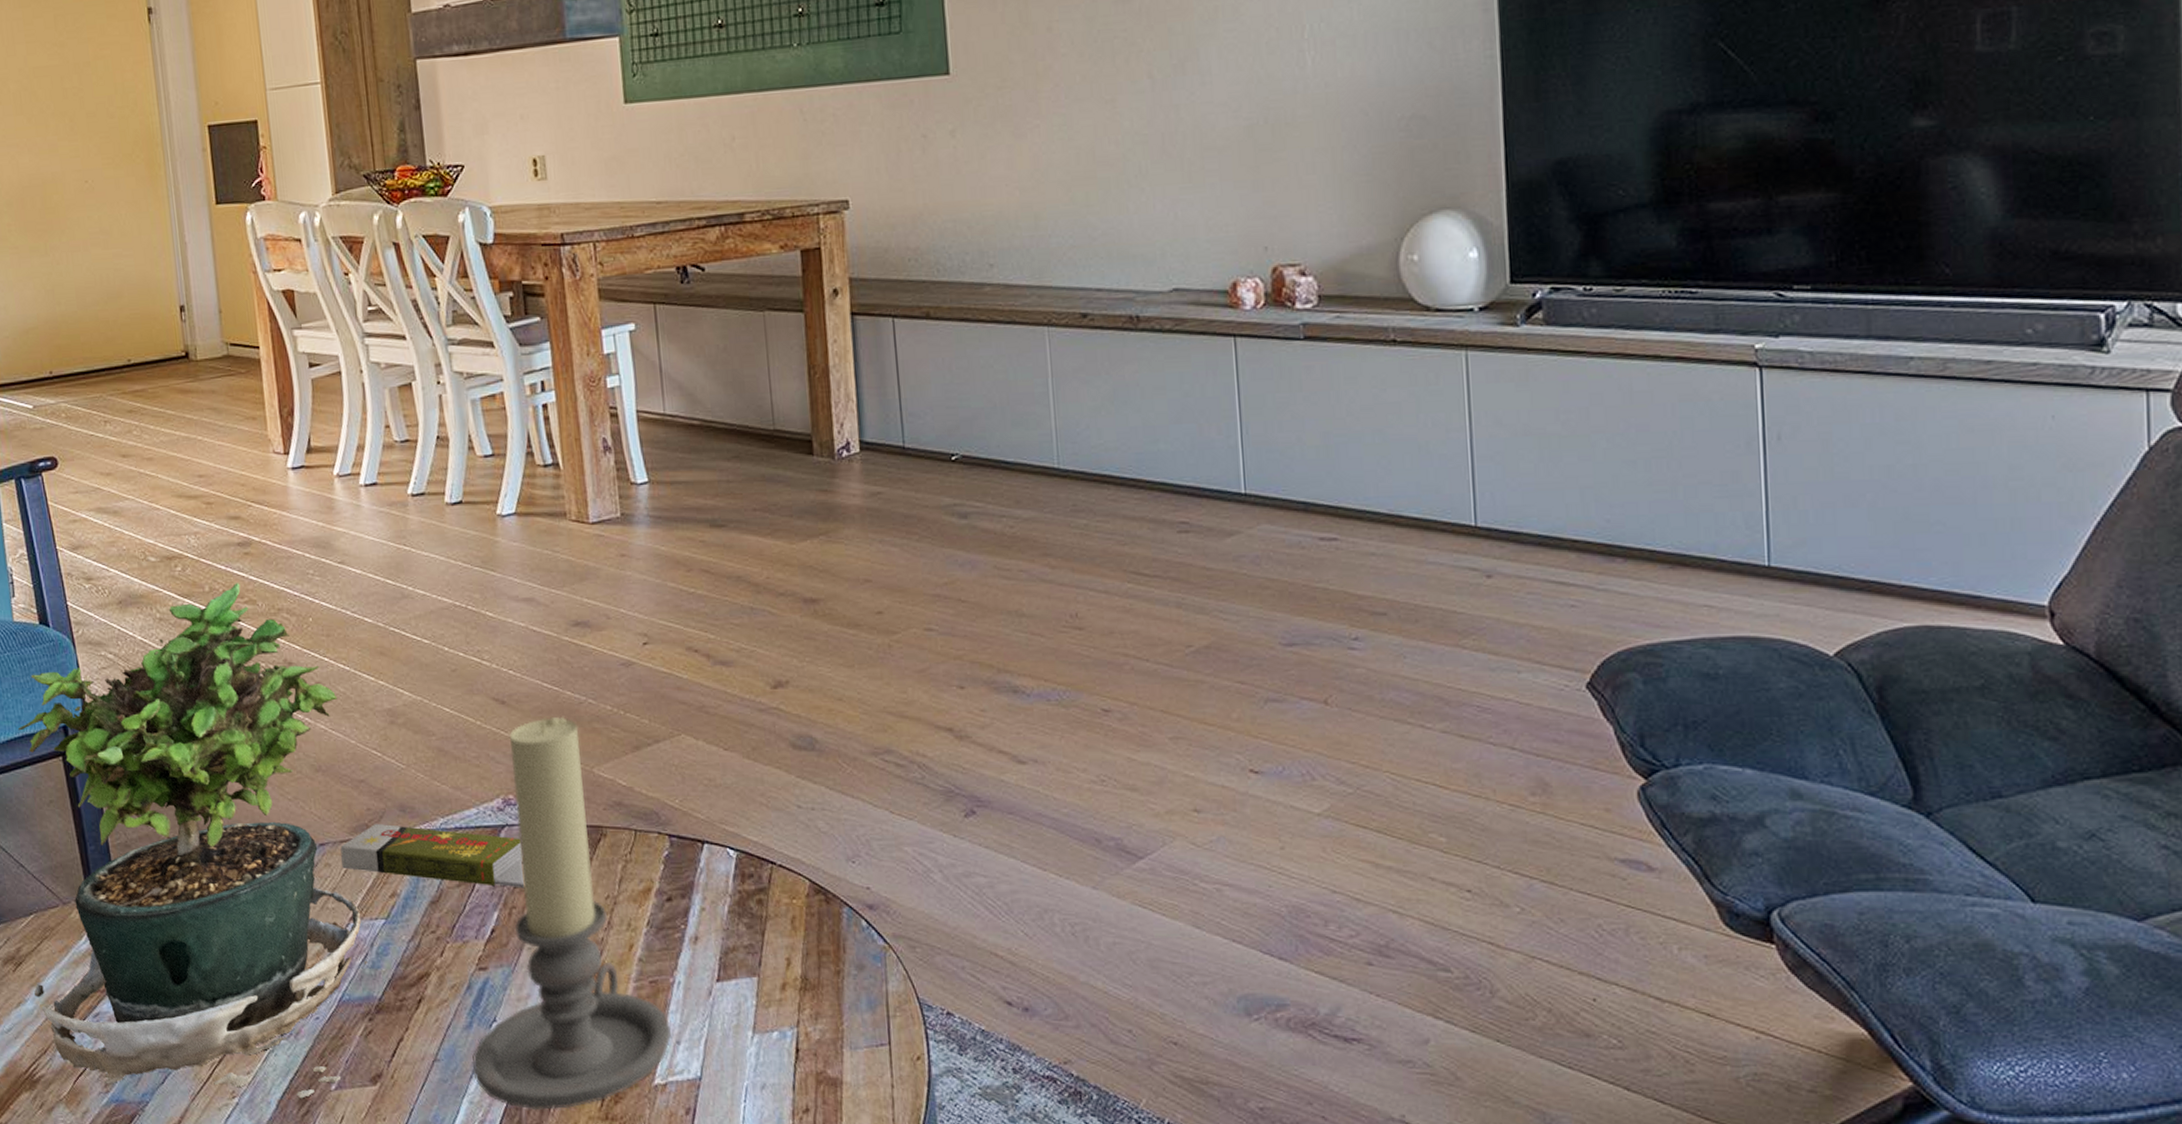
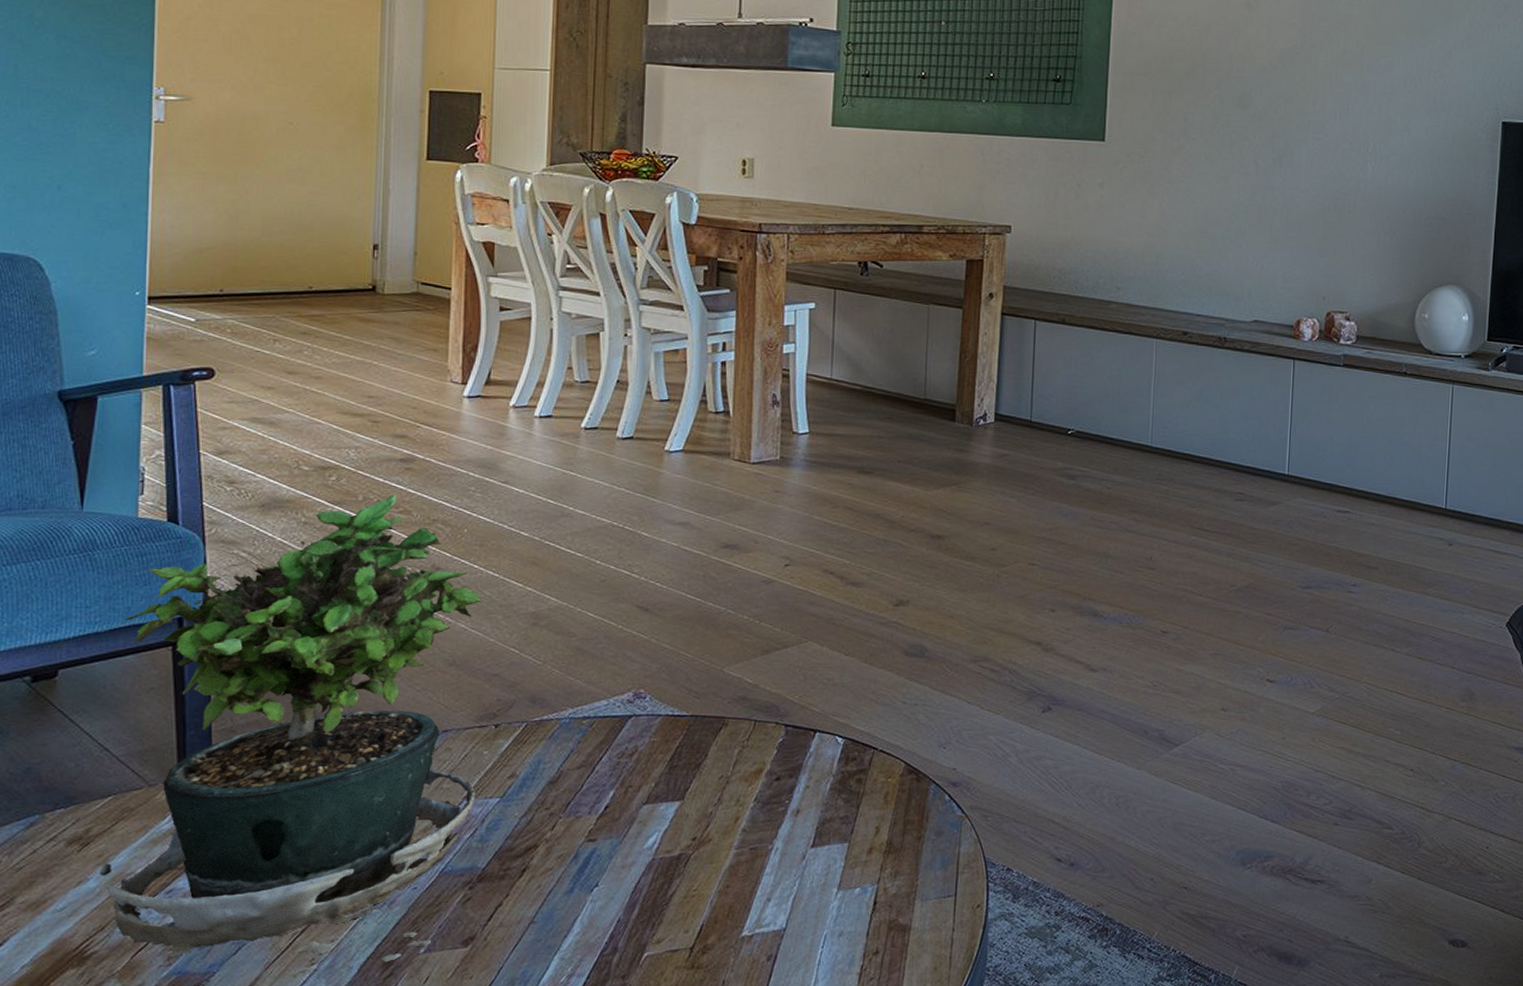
matchbox: present [340,824,525,889] -> none [463,713,646,770]
candle holder: present [472,716,671,1111] -> none [568,623,763,964]

